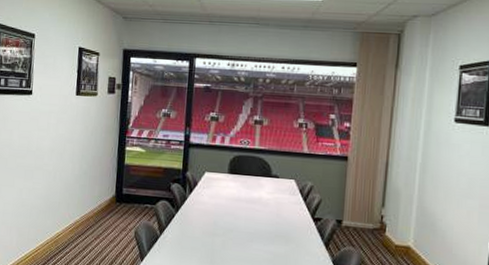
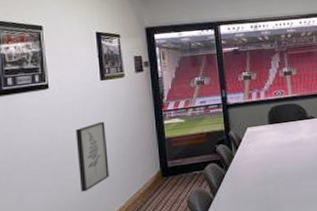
wall art: none [45,135,74,199] -> present [75,121,110,192]

